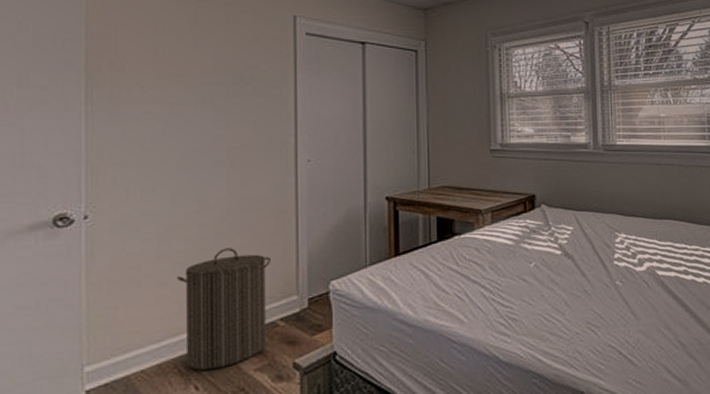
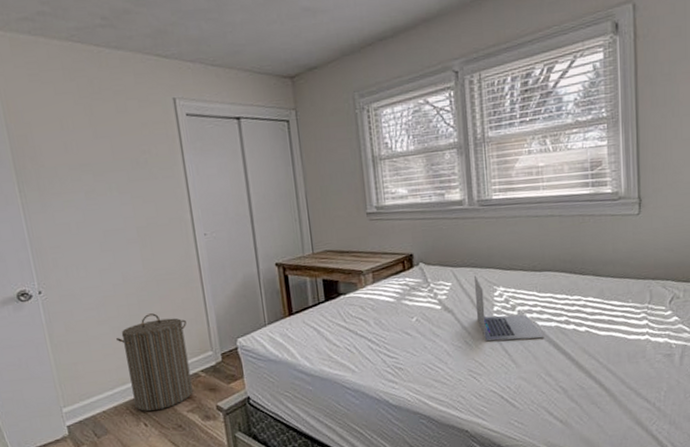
laptop: none [596,220,664,291] -> present [474,275,544,342]

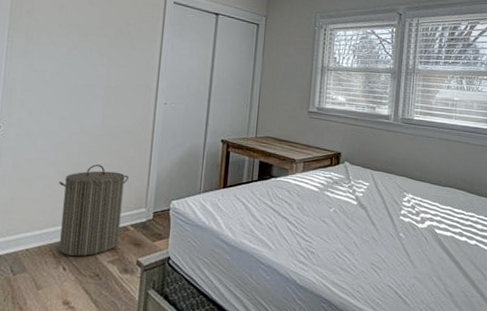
laptop: present [474,275,544,342] -> none [385,180,440,245]

